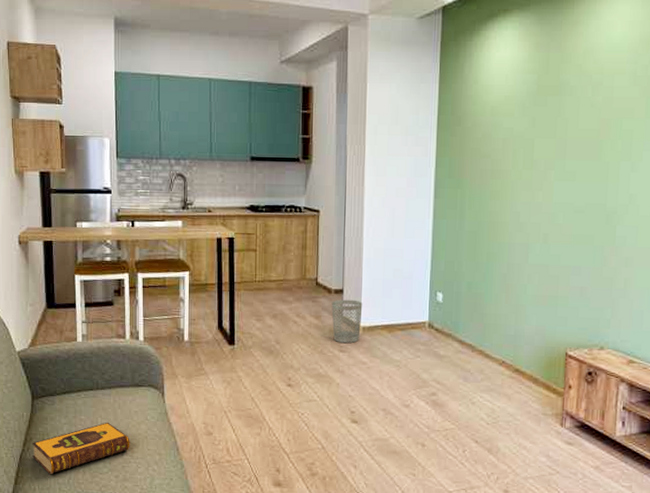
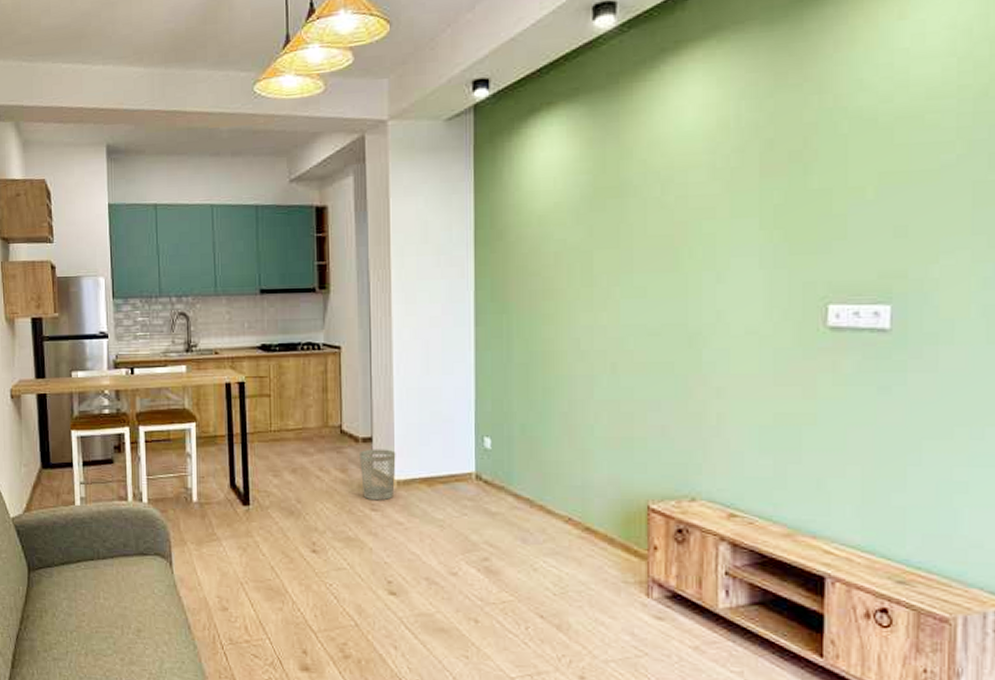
hardback book: present [32,422,130,475] -> none [30,596,136,658]

